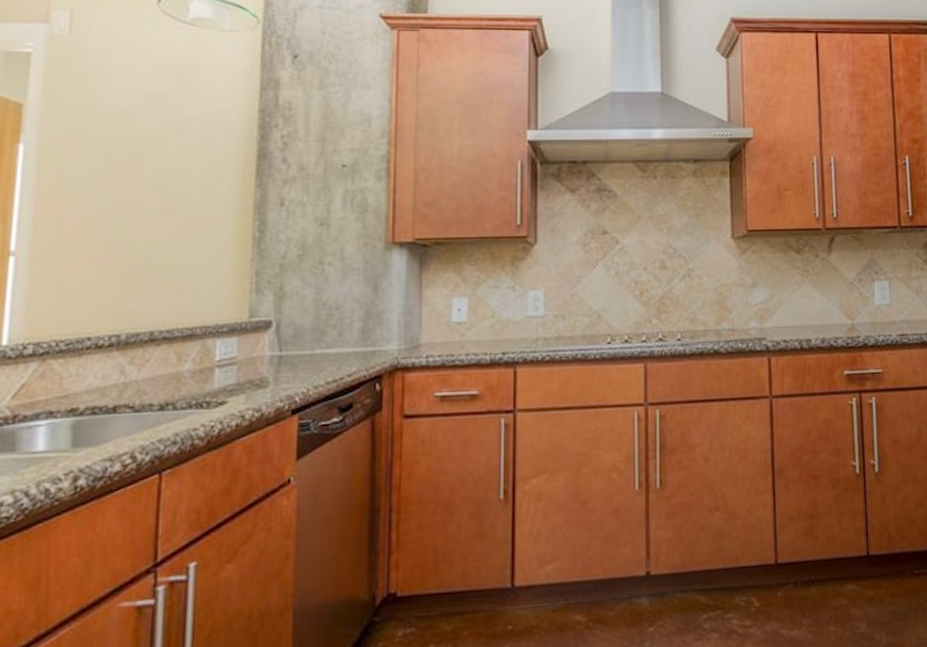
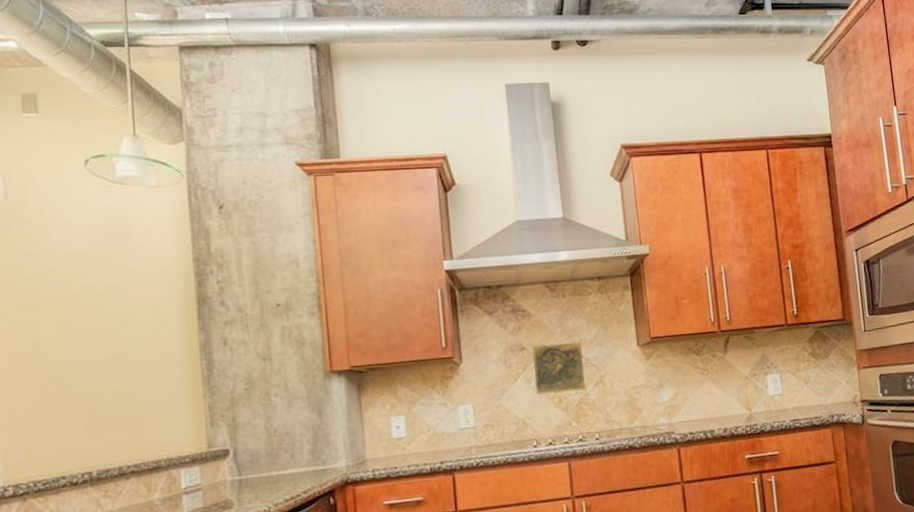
decorative tile: none [614,229,670,285] -> present [531,341,586,395]

